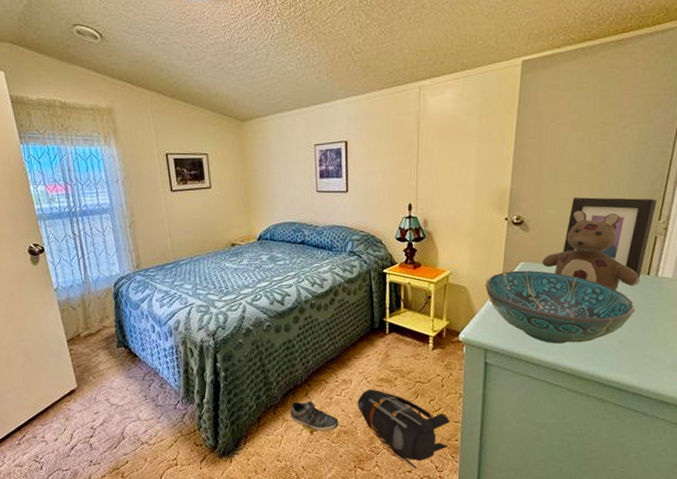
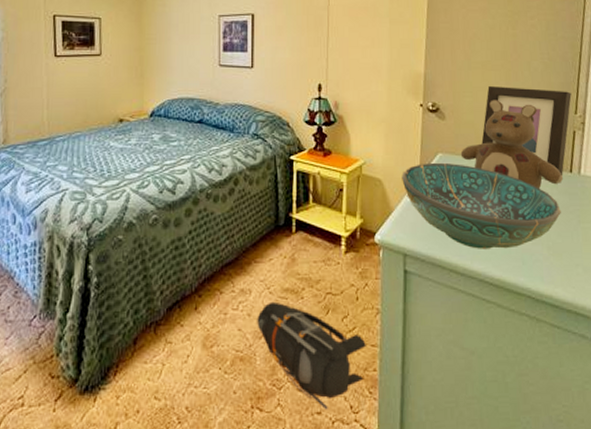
shoe: present [290,401,339,435] -> none [174,317,234,363]

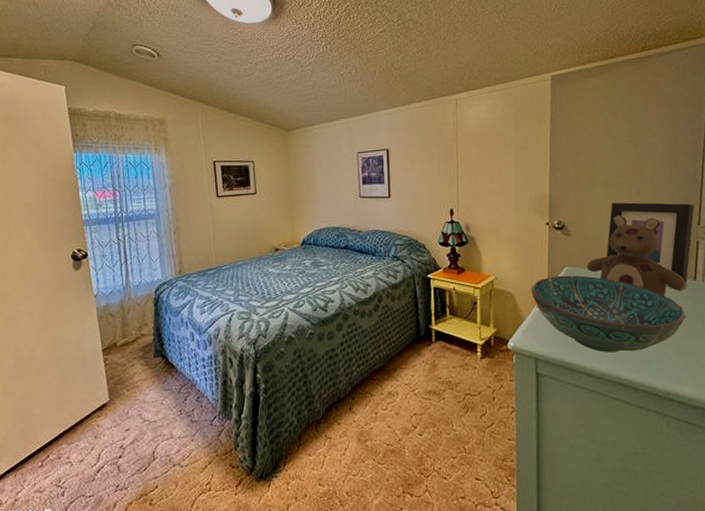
backpack: present [257,301,366,410] -> none [404,402,504,495]

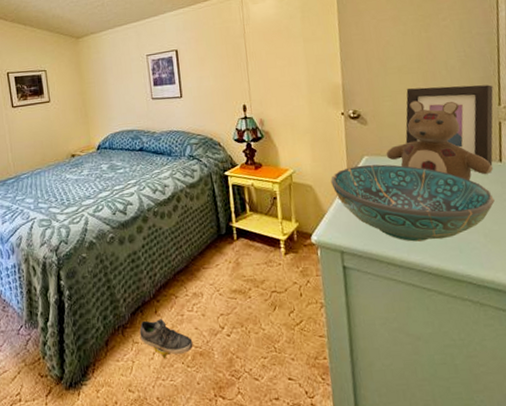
shoe: none [333,416,385,455] -> present [139,319,193,359]

